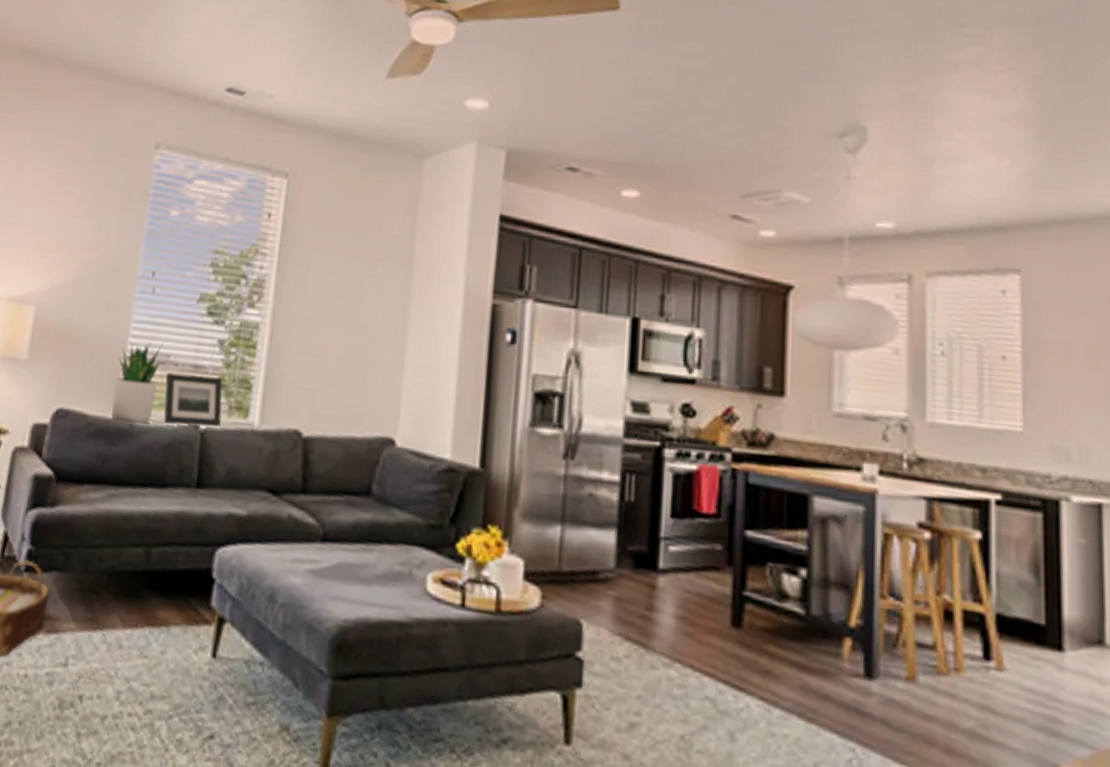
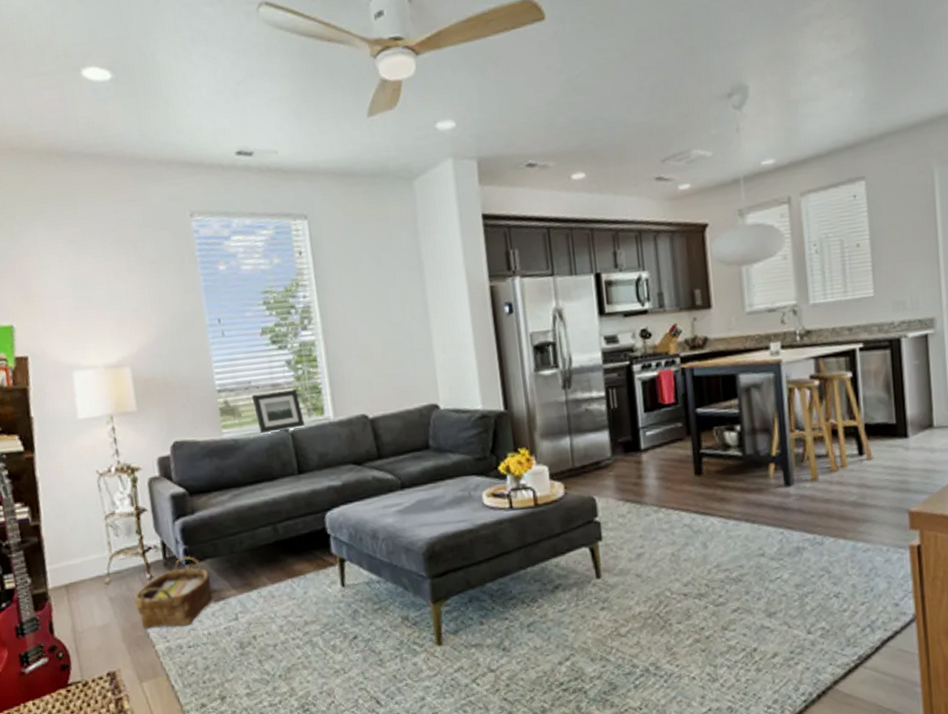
planter: present [111,343,163,425] -> none [211,373,250,441]

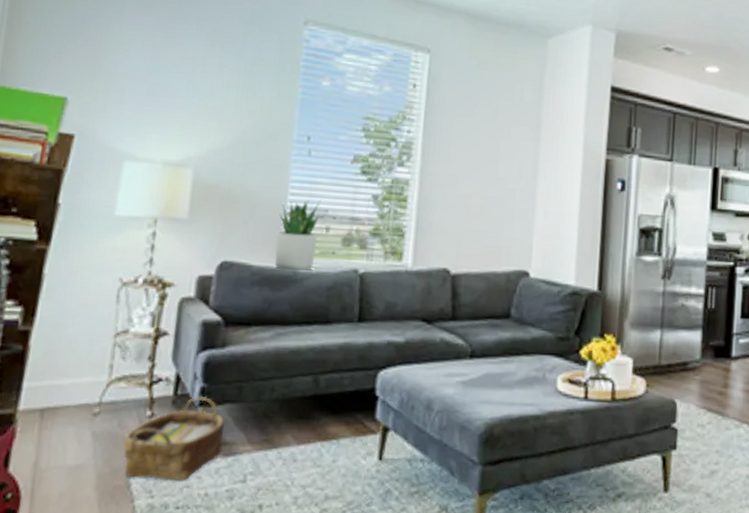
planter: none [211,373,250,441] -> present [275,199,321,272]
picture frame: present [251,390,305,433] -> none [325,225,379,270]

